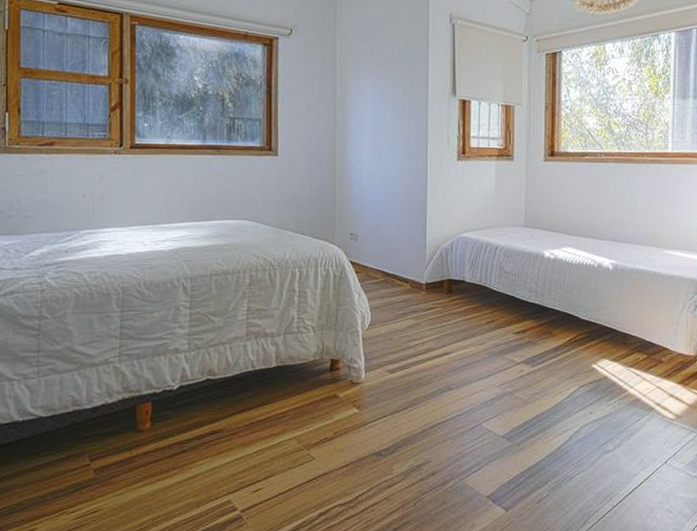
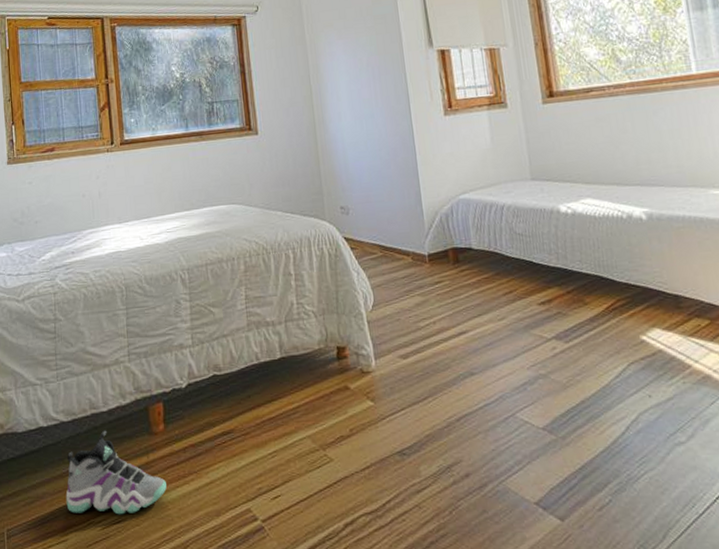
sneaker: none [38,426,148,506] -> present [65,430,167,515]

